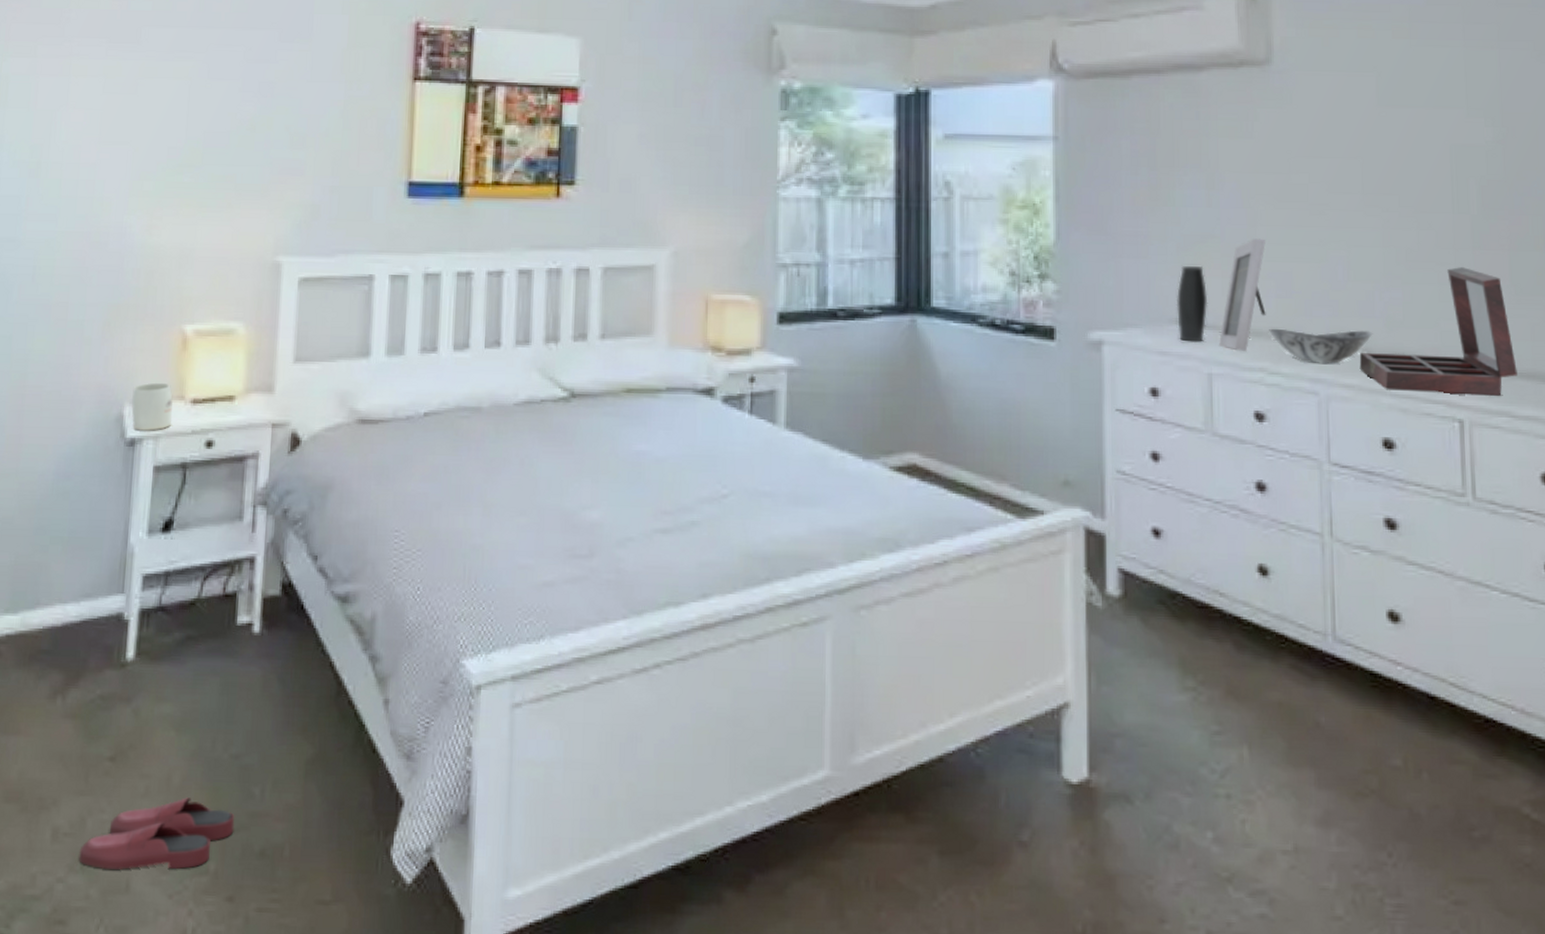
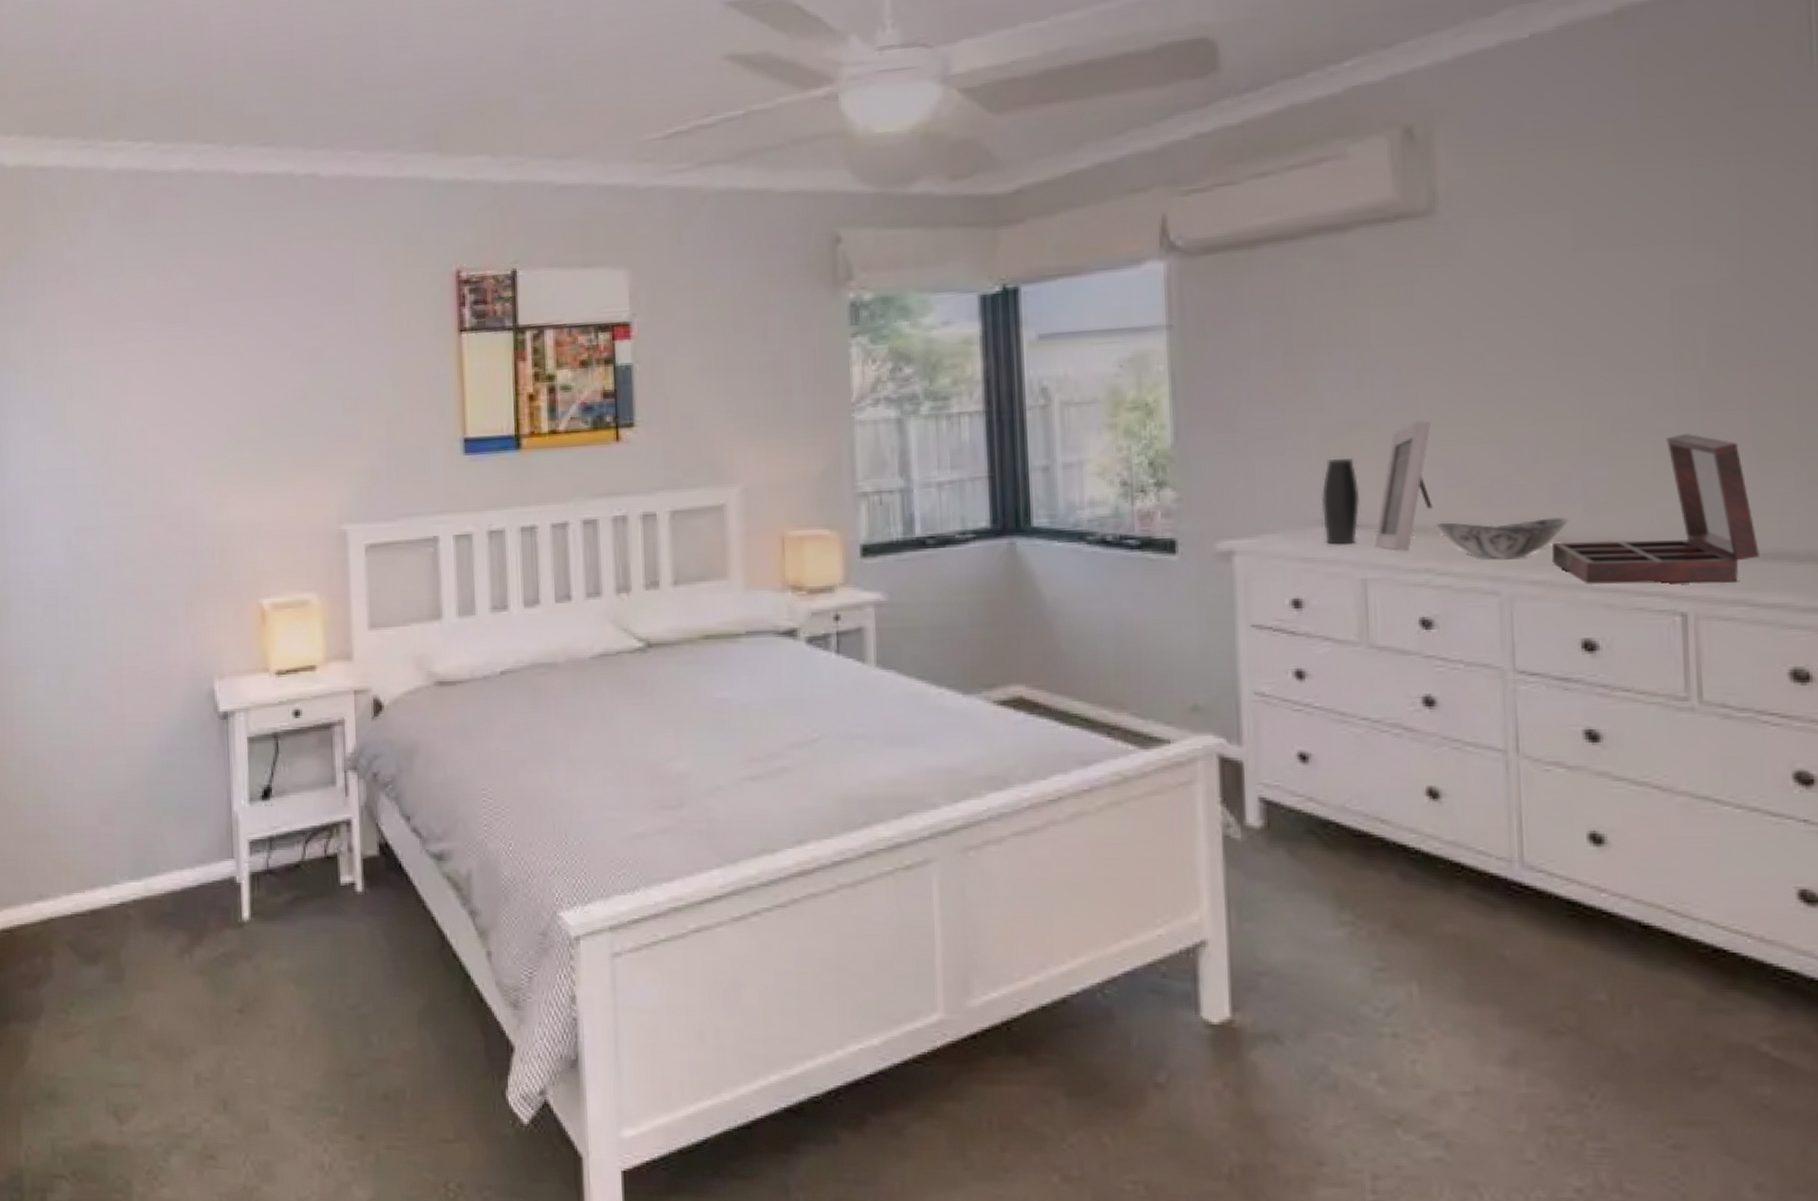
slippers: present [79,797,235,870] -> none [220,1045,358,1111]
mug: present [131,382,173,432] -> none [220,656,260,705]

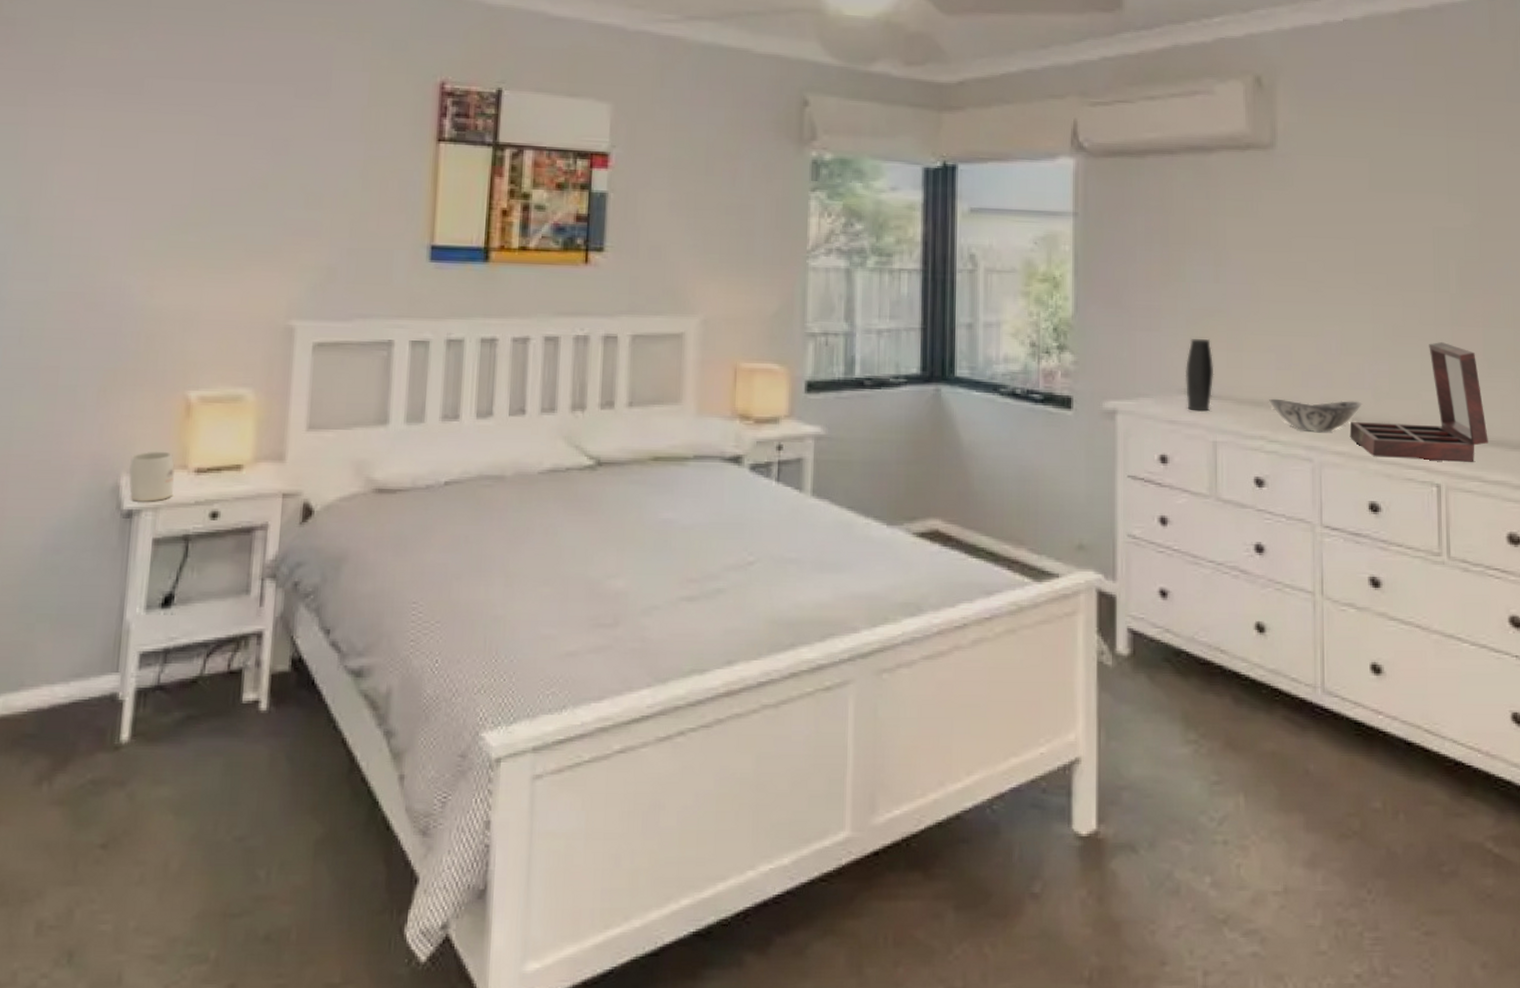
mug: none [220,656,260,705] -> present [129,451,175,503]
picture frame: present [1375,420,1433,552] -> none [1224,313,1267,421]

